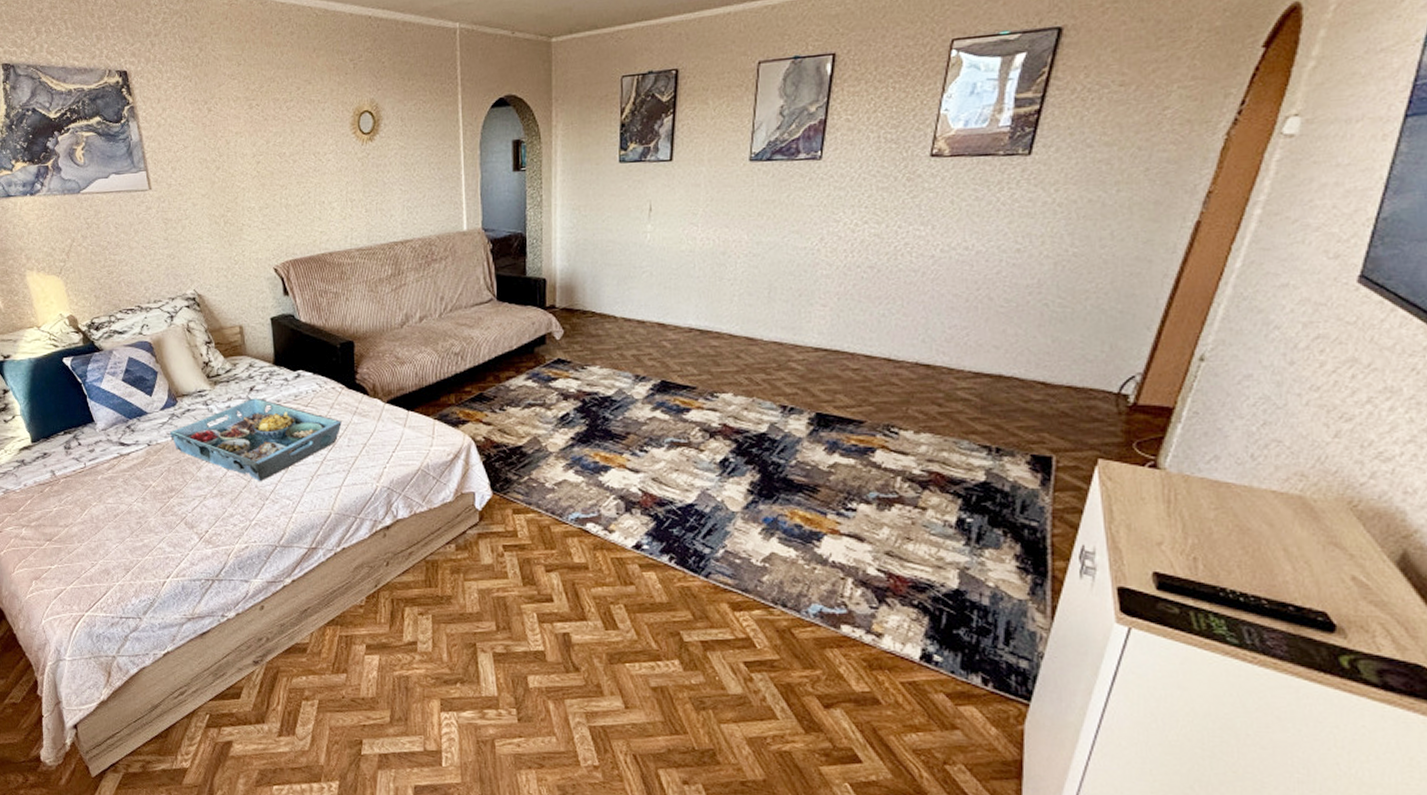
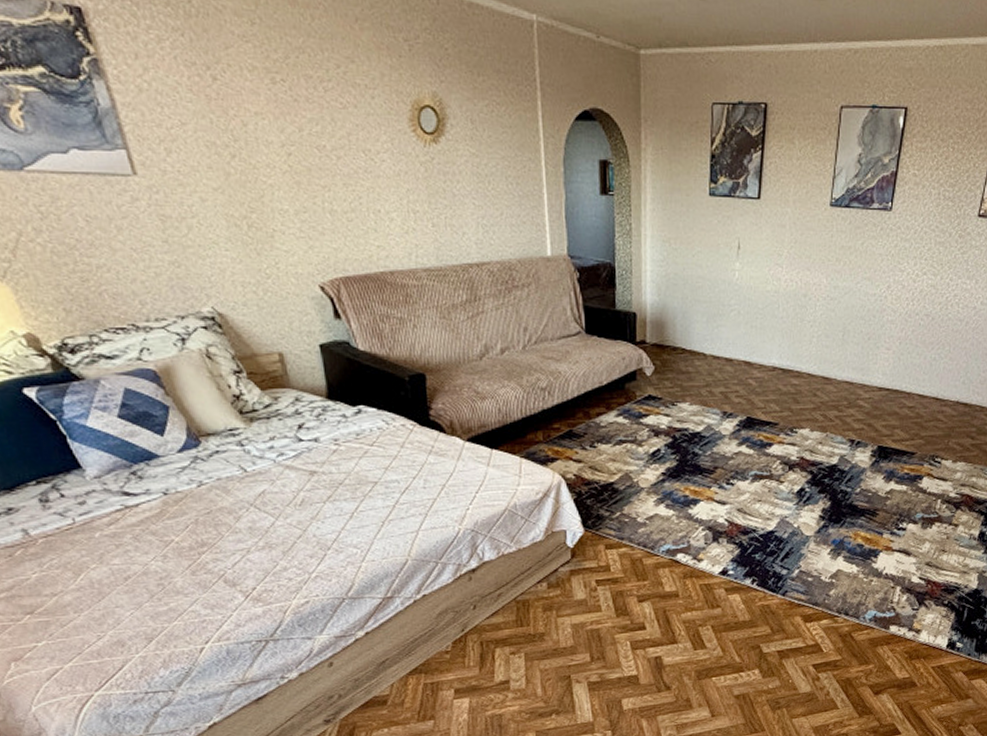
serving tray: present [169,398,342,482] -> none [192,436,415,531]

